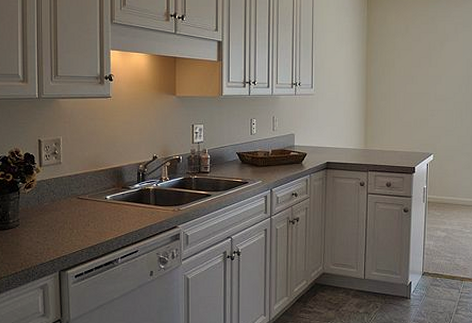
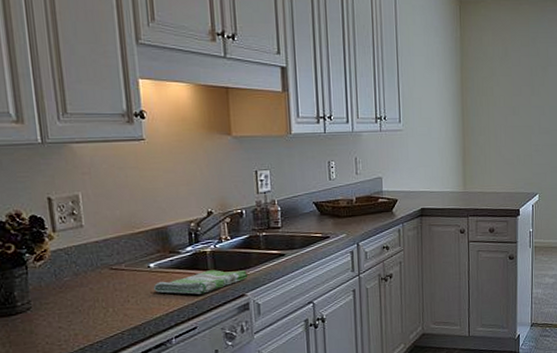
dish towel: none [107,204,181,223] -> present [153,270,248,295]

